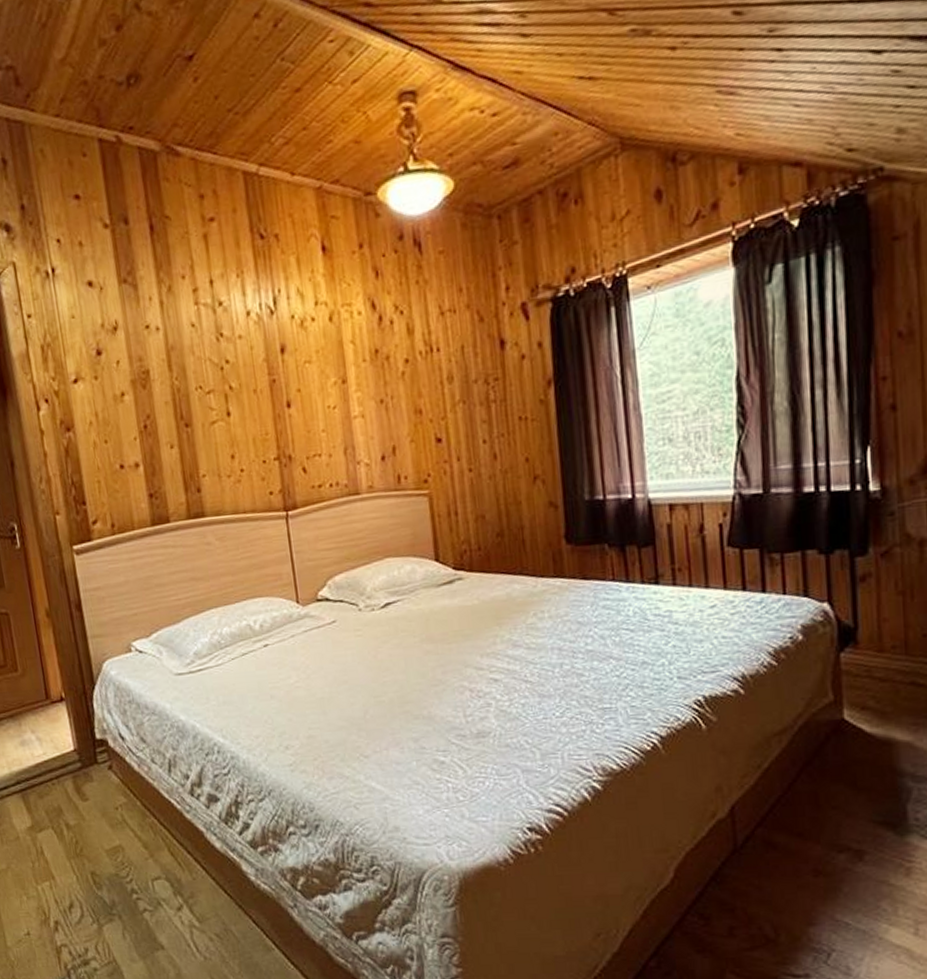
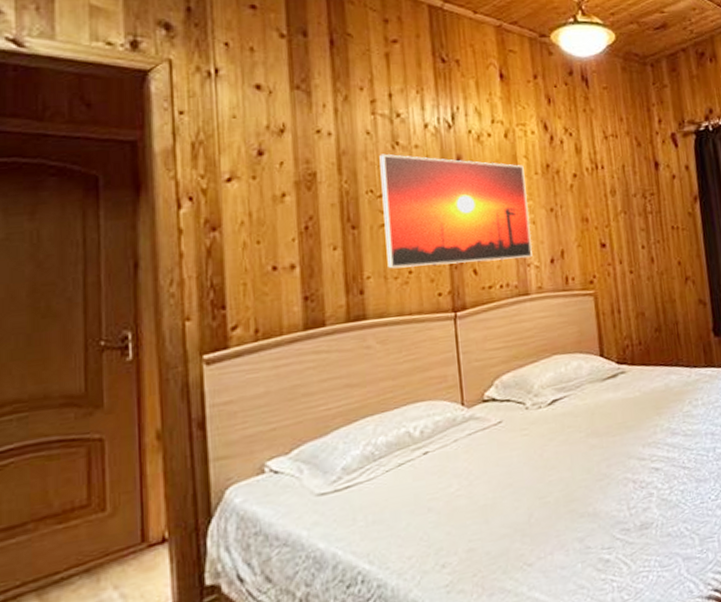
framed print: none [205,347,362,467] -> present [379,154,532,269]

